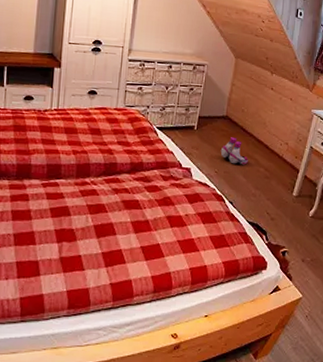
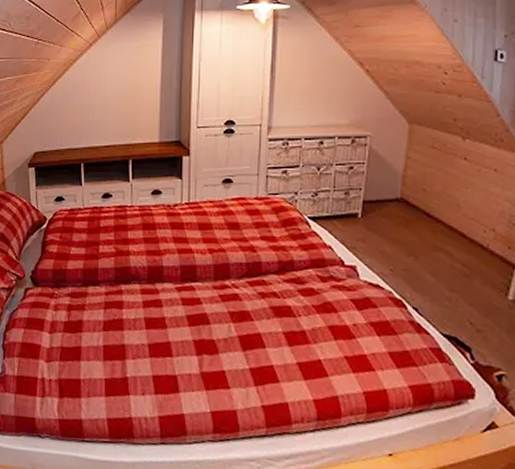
boots: present [220,137,248,165] -> none [396,225,437,260]

